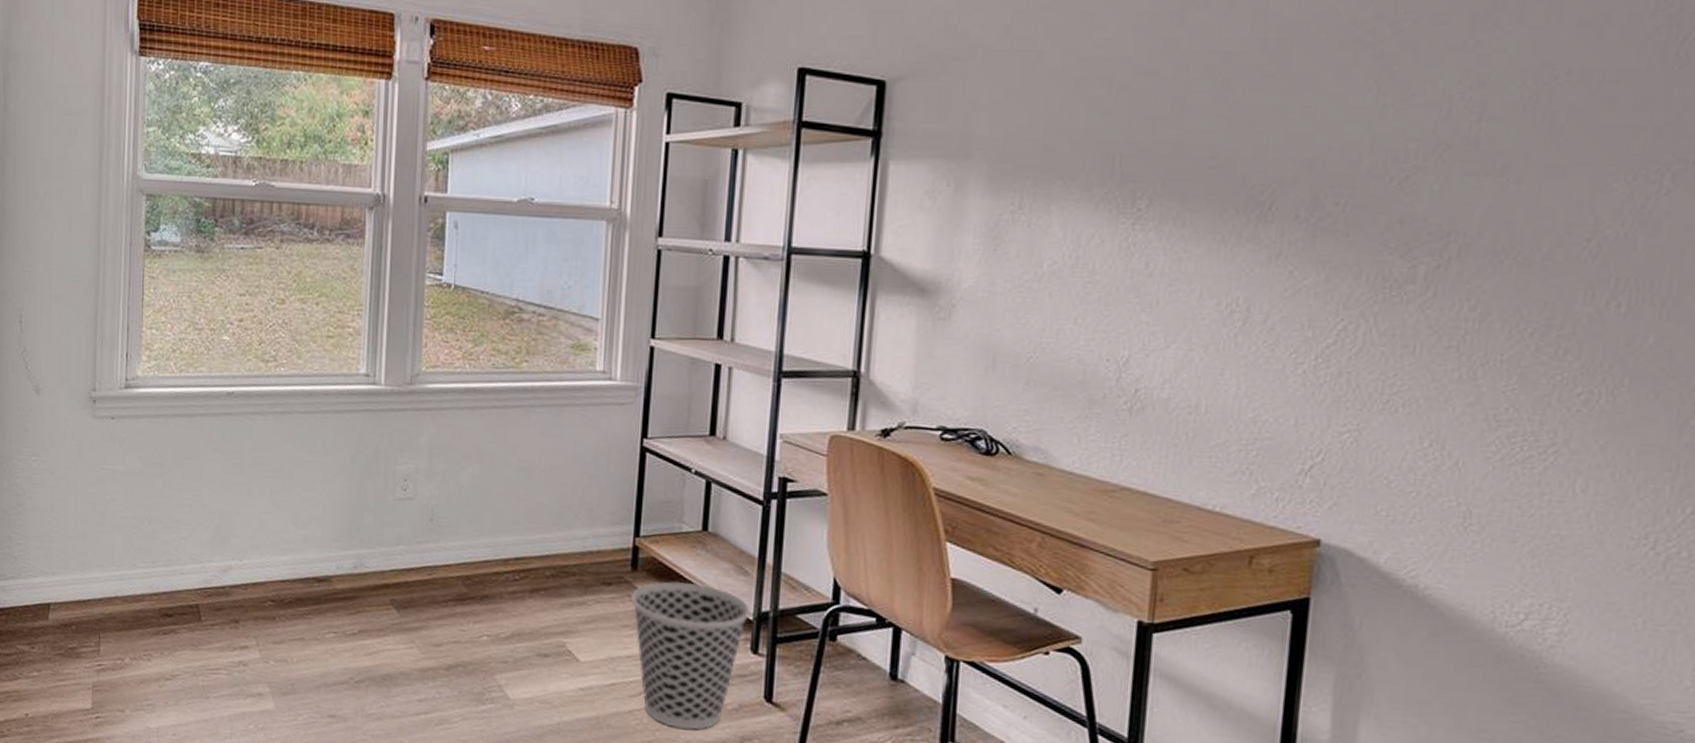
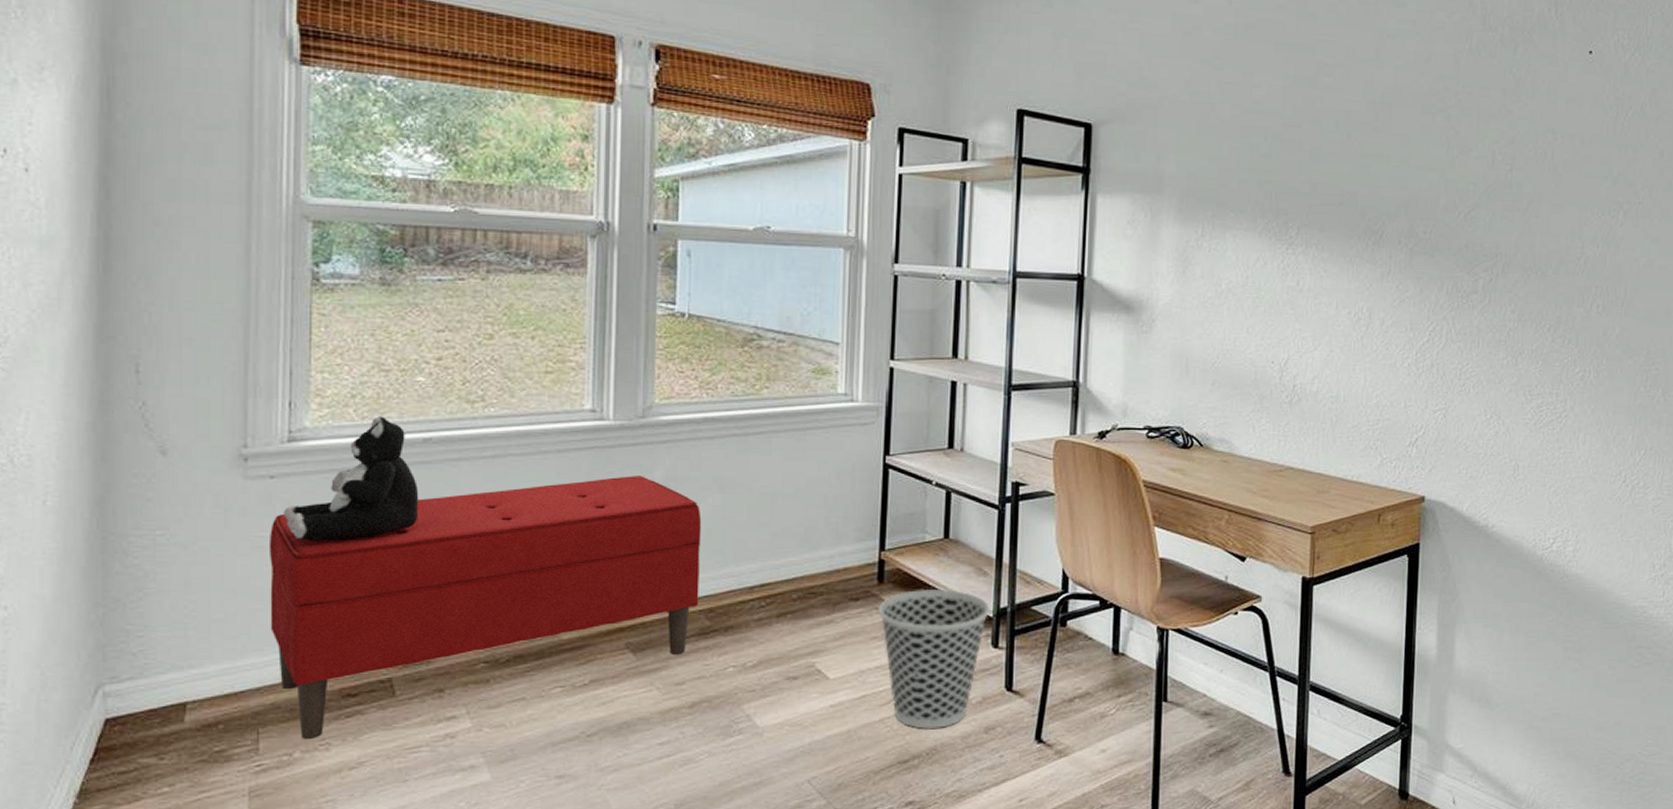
bench: none [109,439,462,650] -> present [268,476,702,740]
plush toy: none [120,370,223,479] -> present [283,416,419,541]

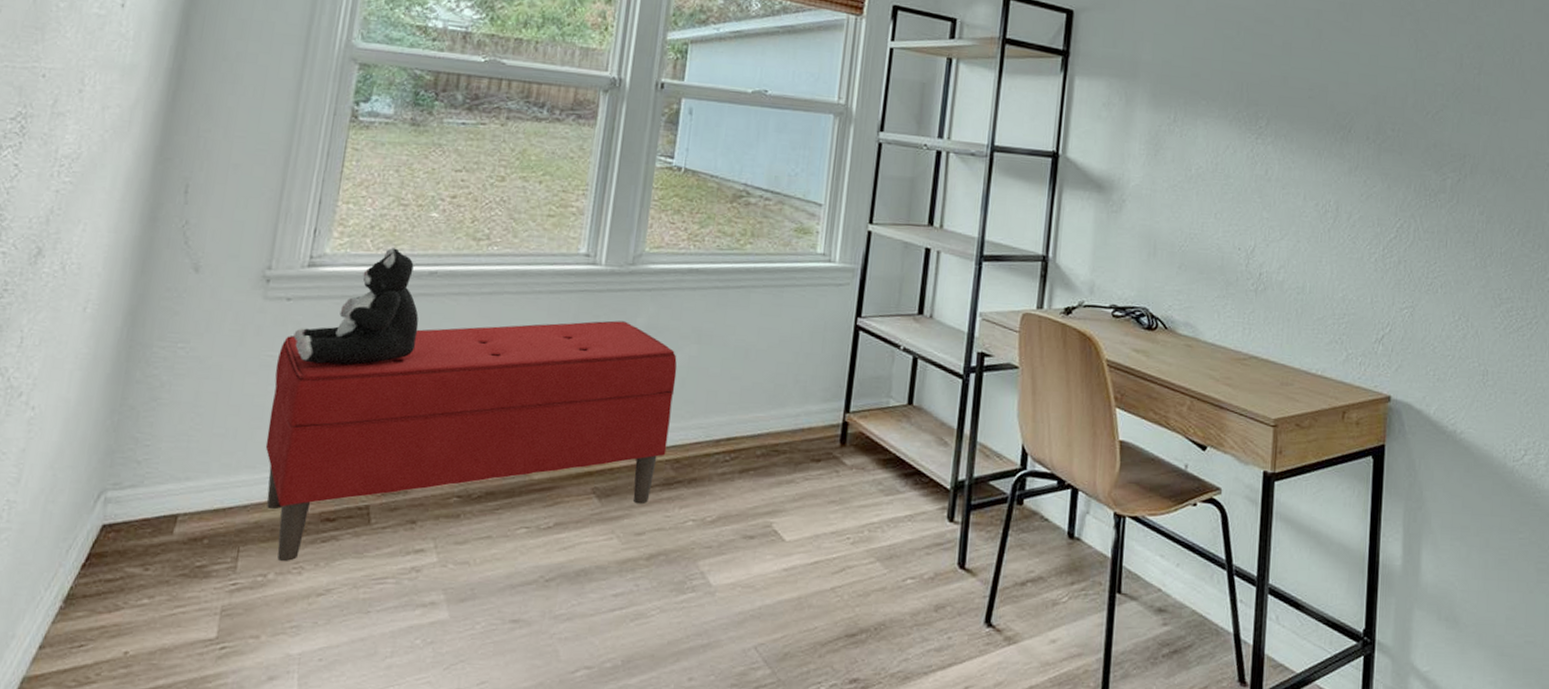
wastebasket: present [879,589,990,729] -> none [838,454,948,602]

